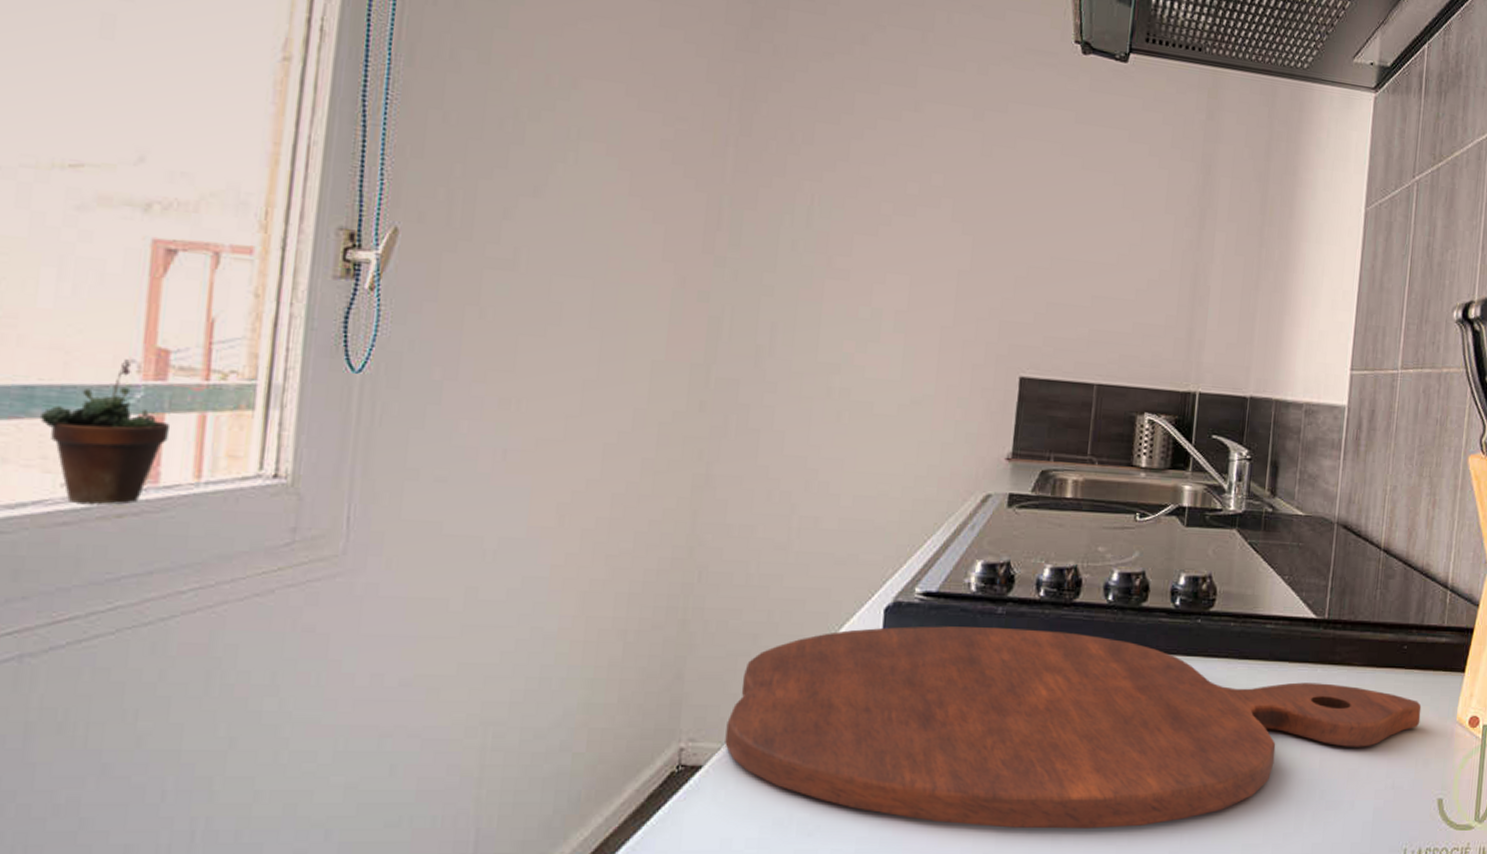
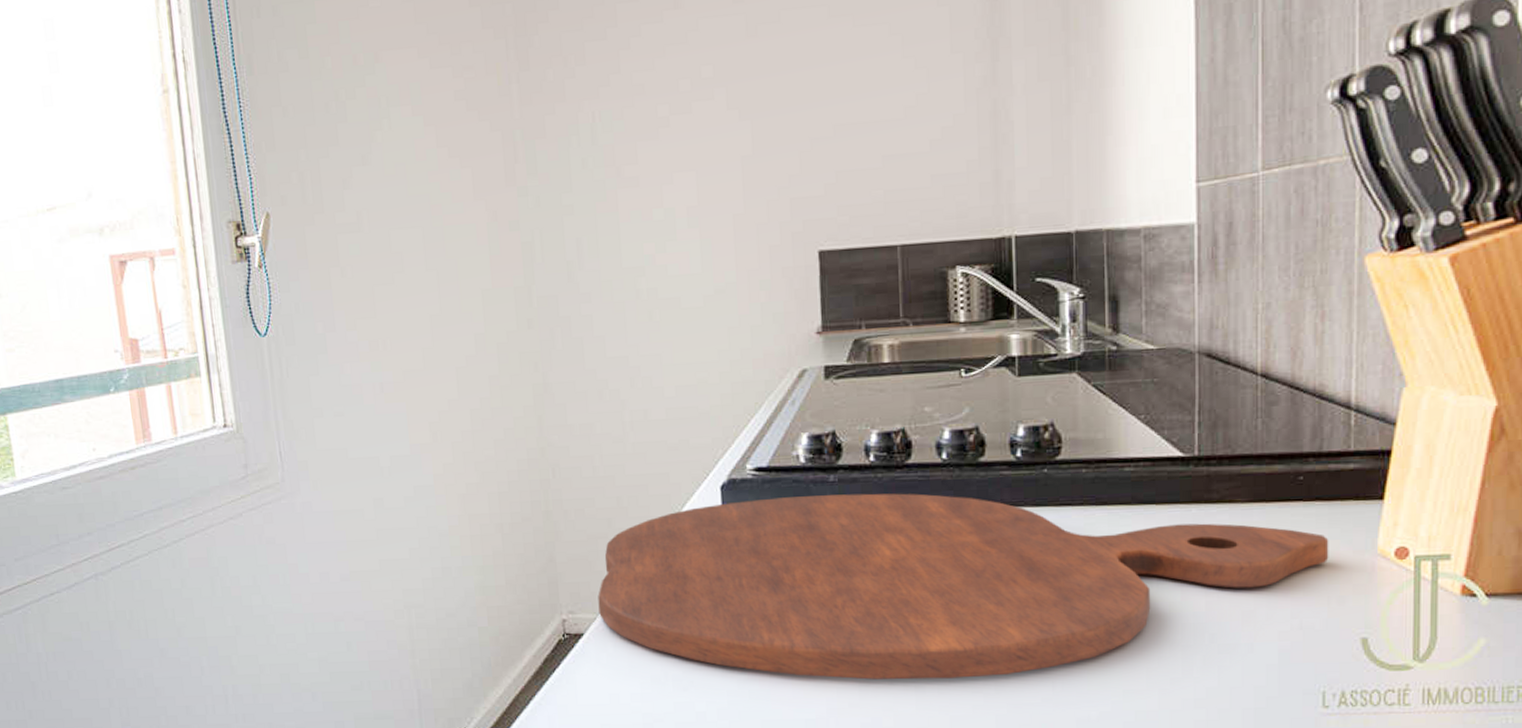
succulent plant: present [39,359,171,506] -> none [69,350,151,463]

